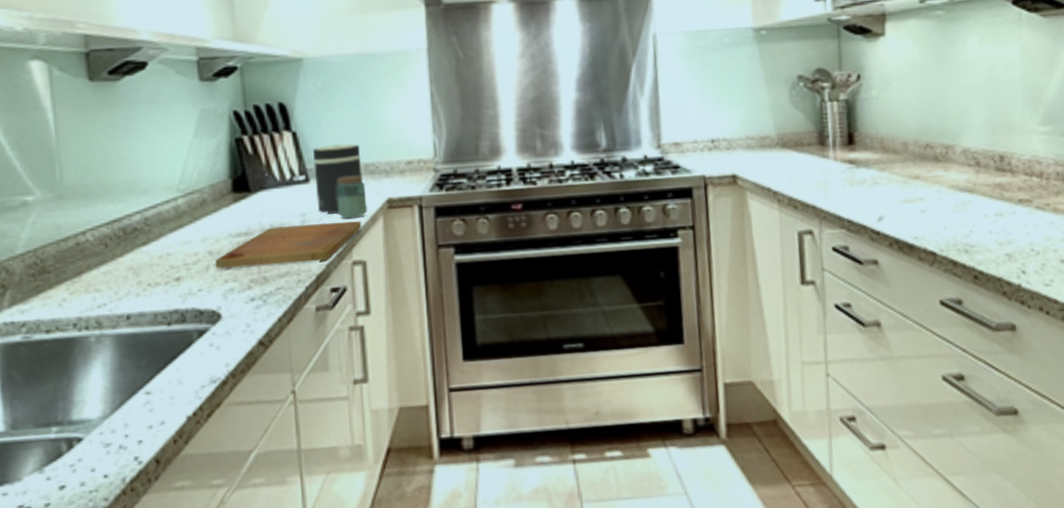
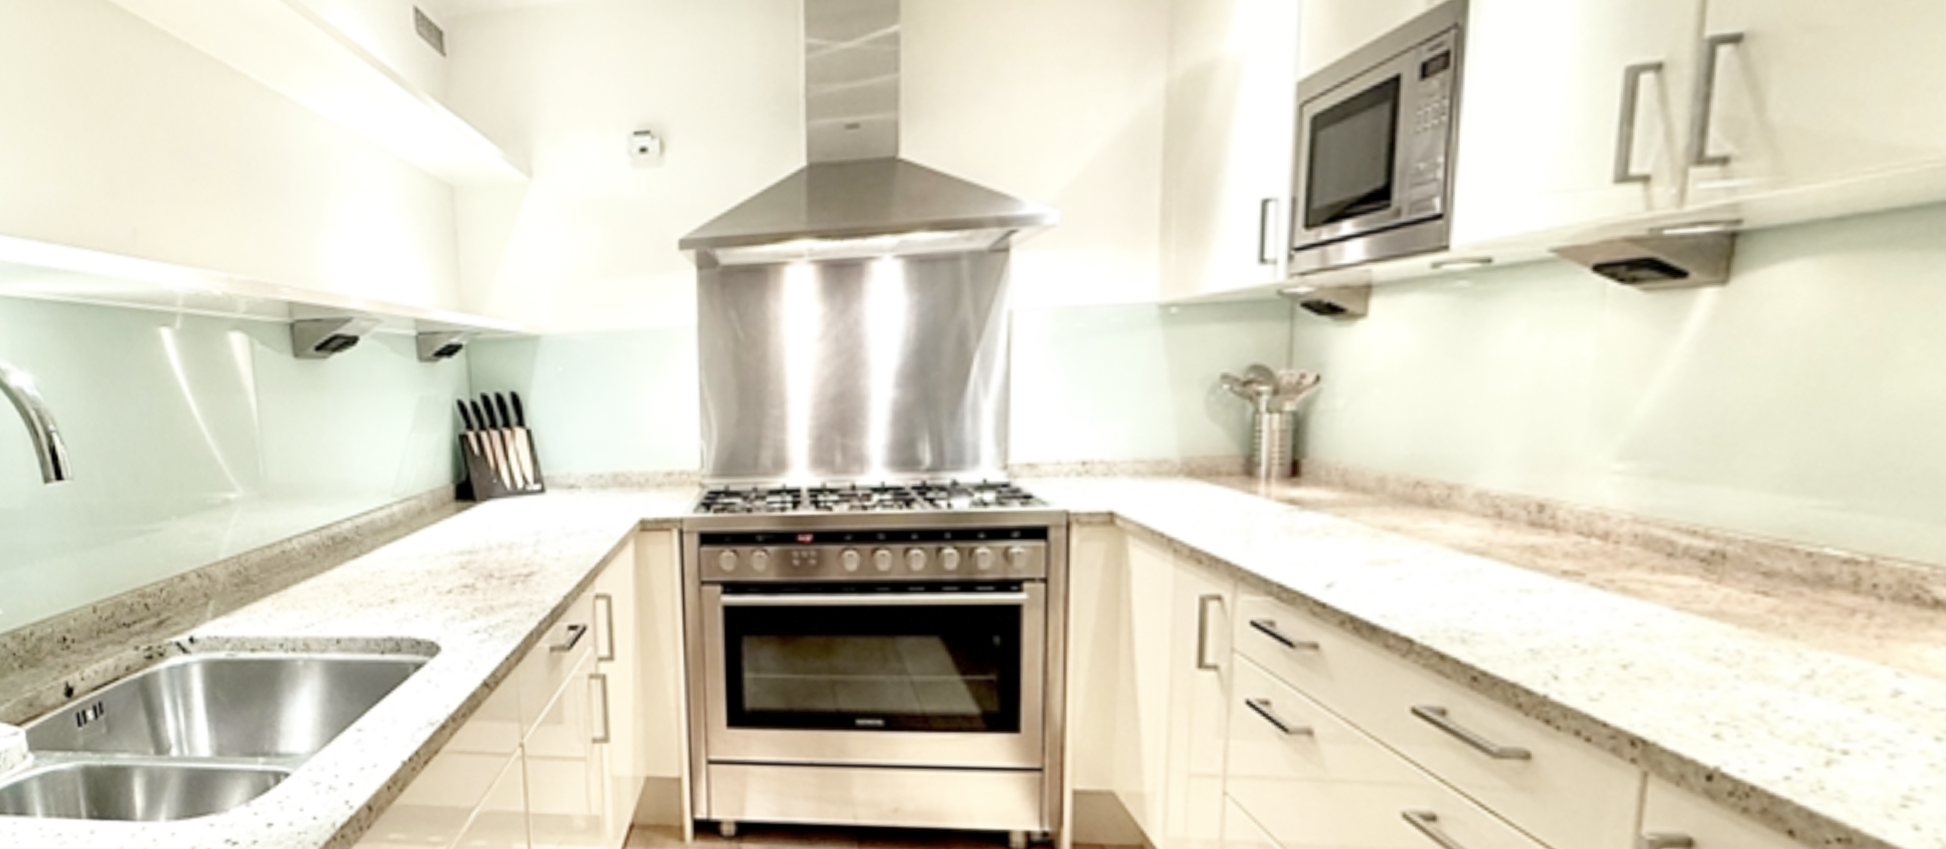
cutting board: present [215,221,362,270] -> none [435,545,607,594]
cylinder: present [313,143,363,214] -> none [551,445,611,533]
peanut butter: present [335,175,368,219] -> none [576,487,615,541]

